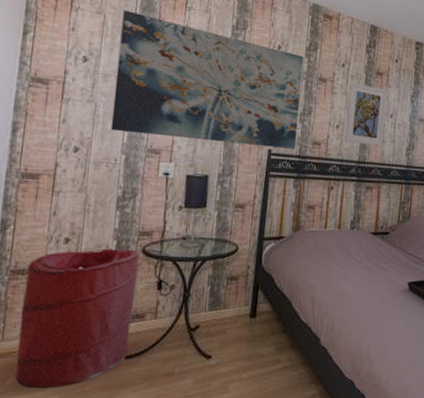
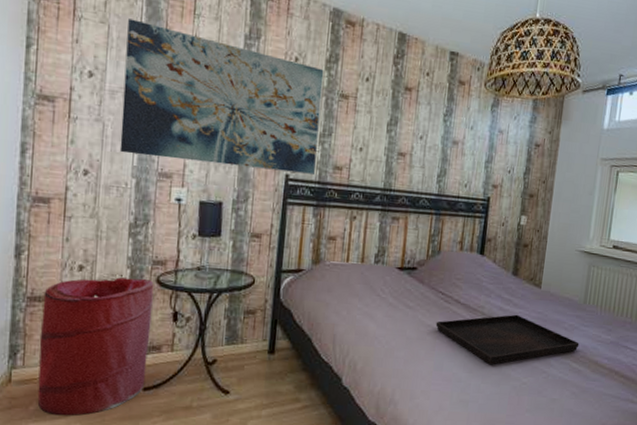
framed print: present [344,81,388,146] -> none [368,98,417,172]

